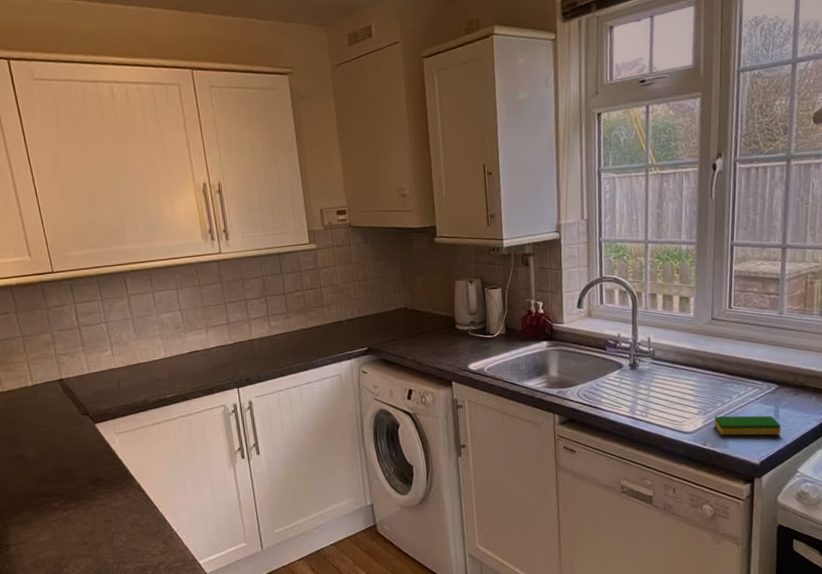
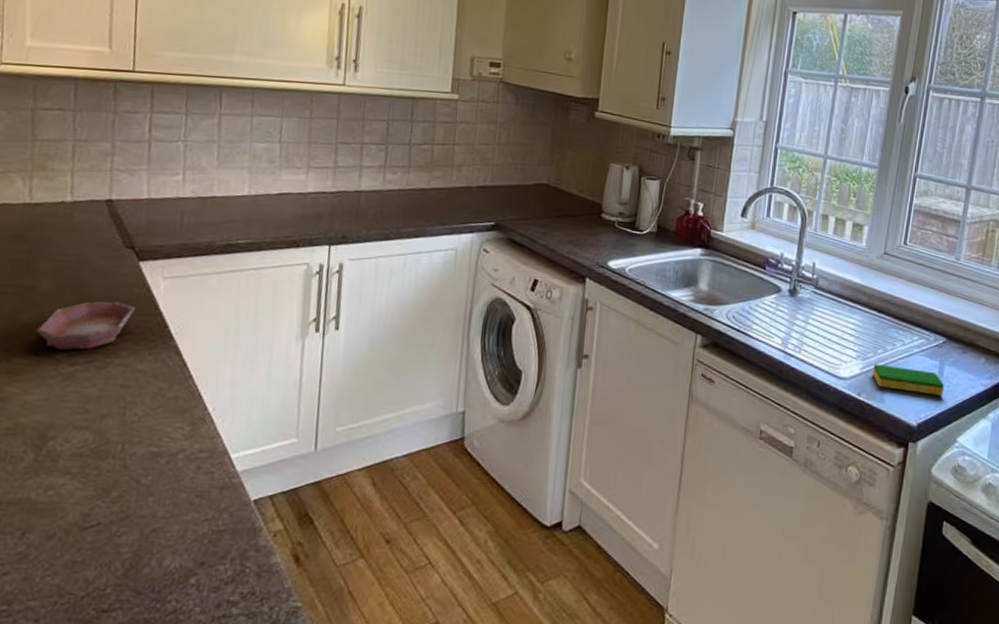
bowl: none [33,457,101,501] -> present [36,301,136,351]

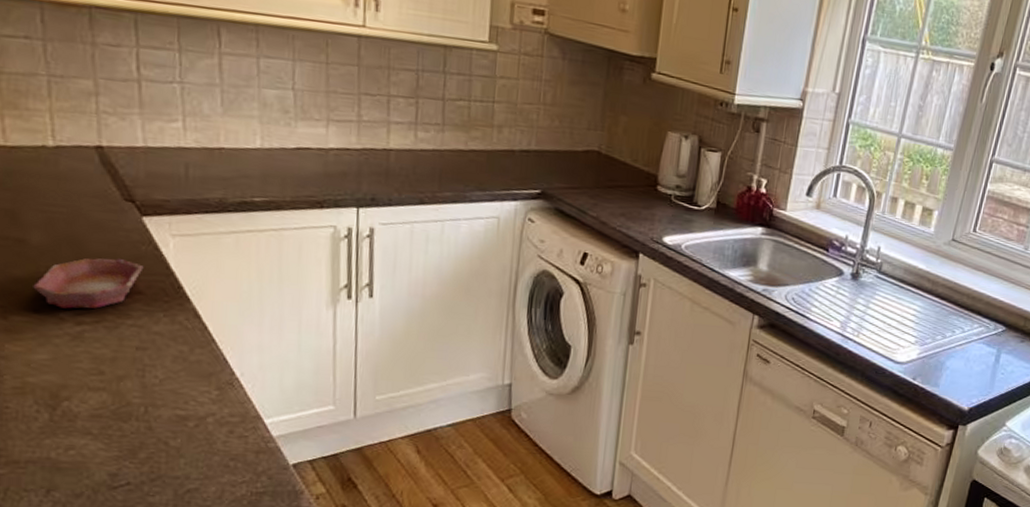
dish sponge: present [872,364,945,395] -> none [929,350,999,382]

